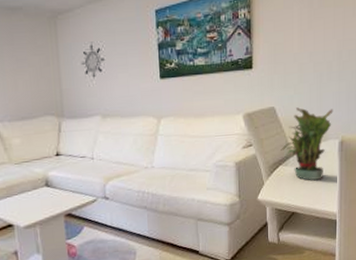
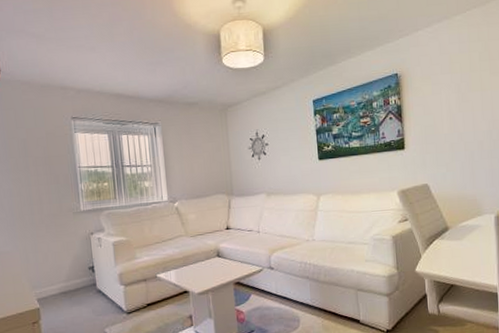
potted plant: present [281,107,333,181] -> none [436,184,487,254]

